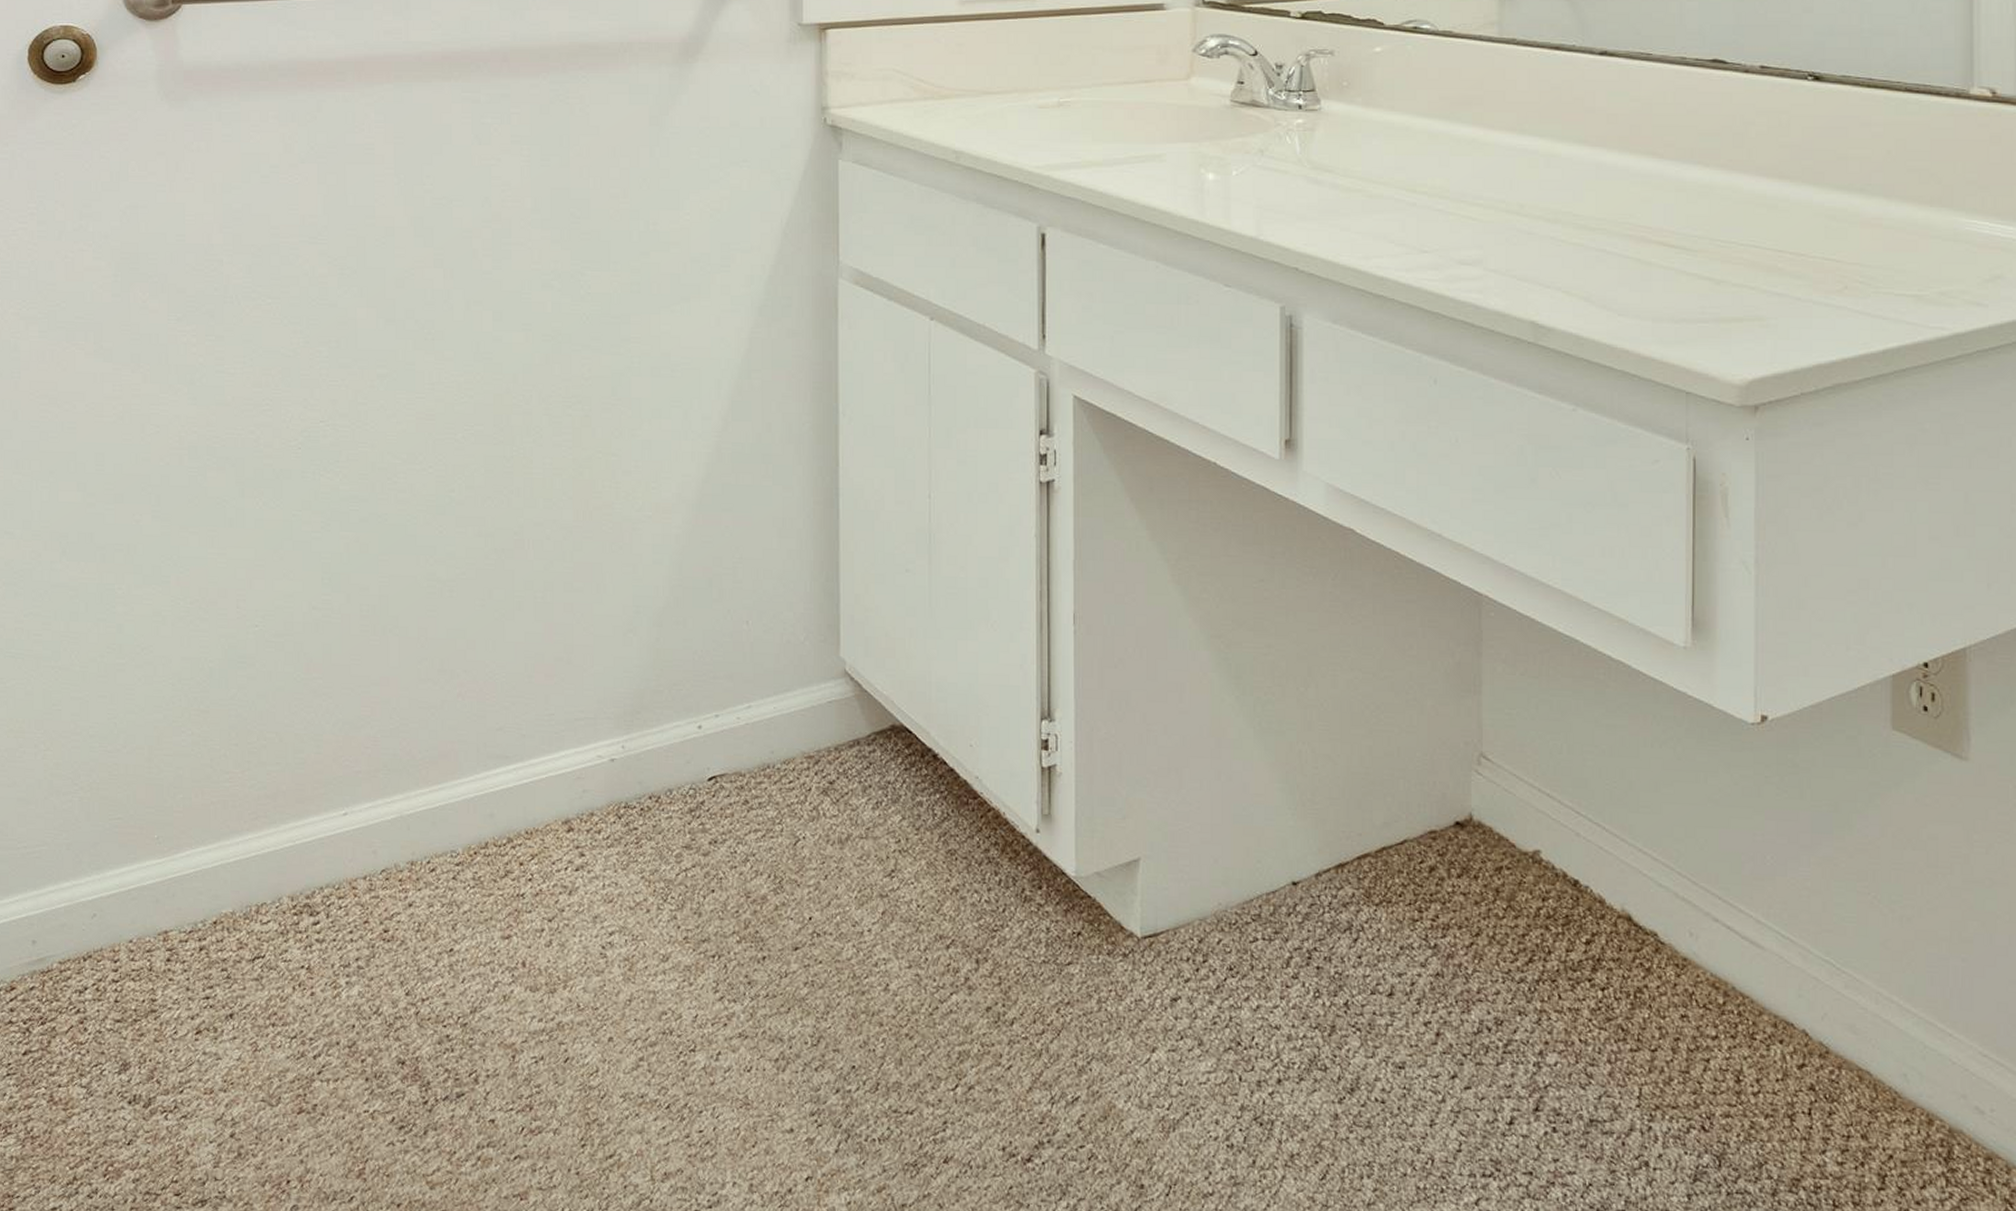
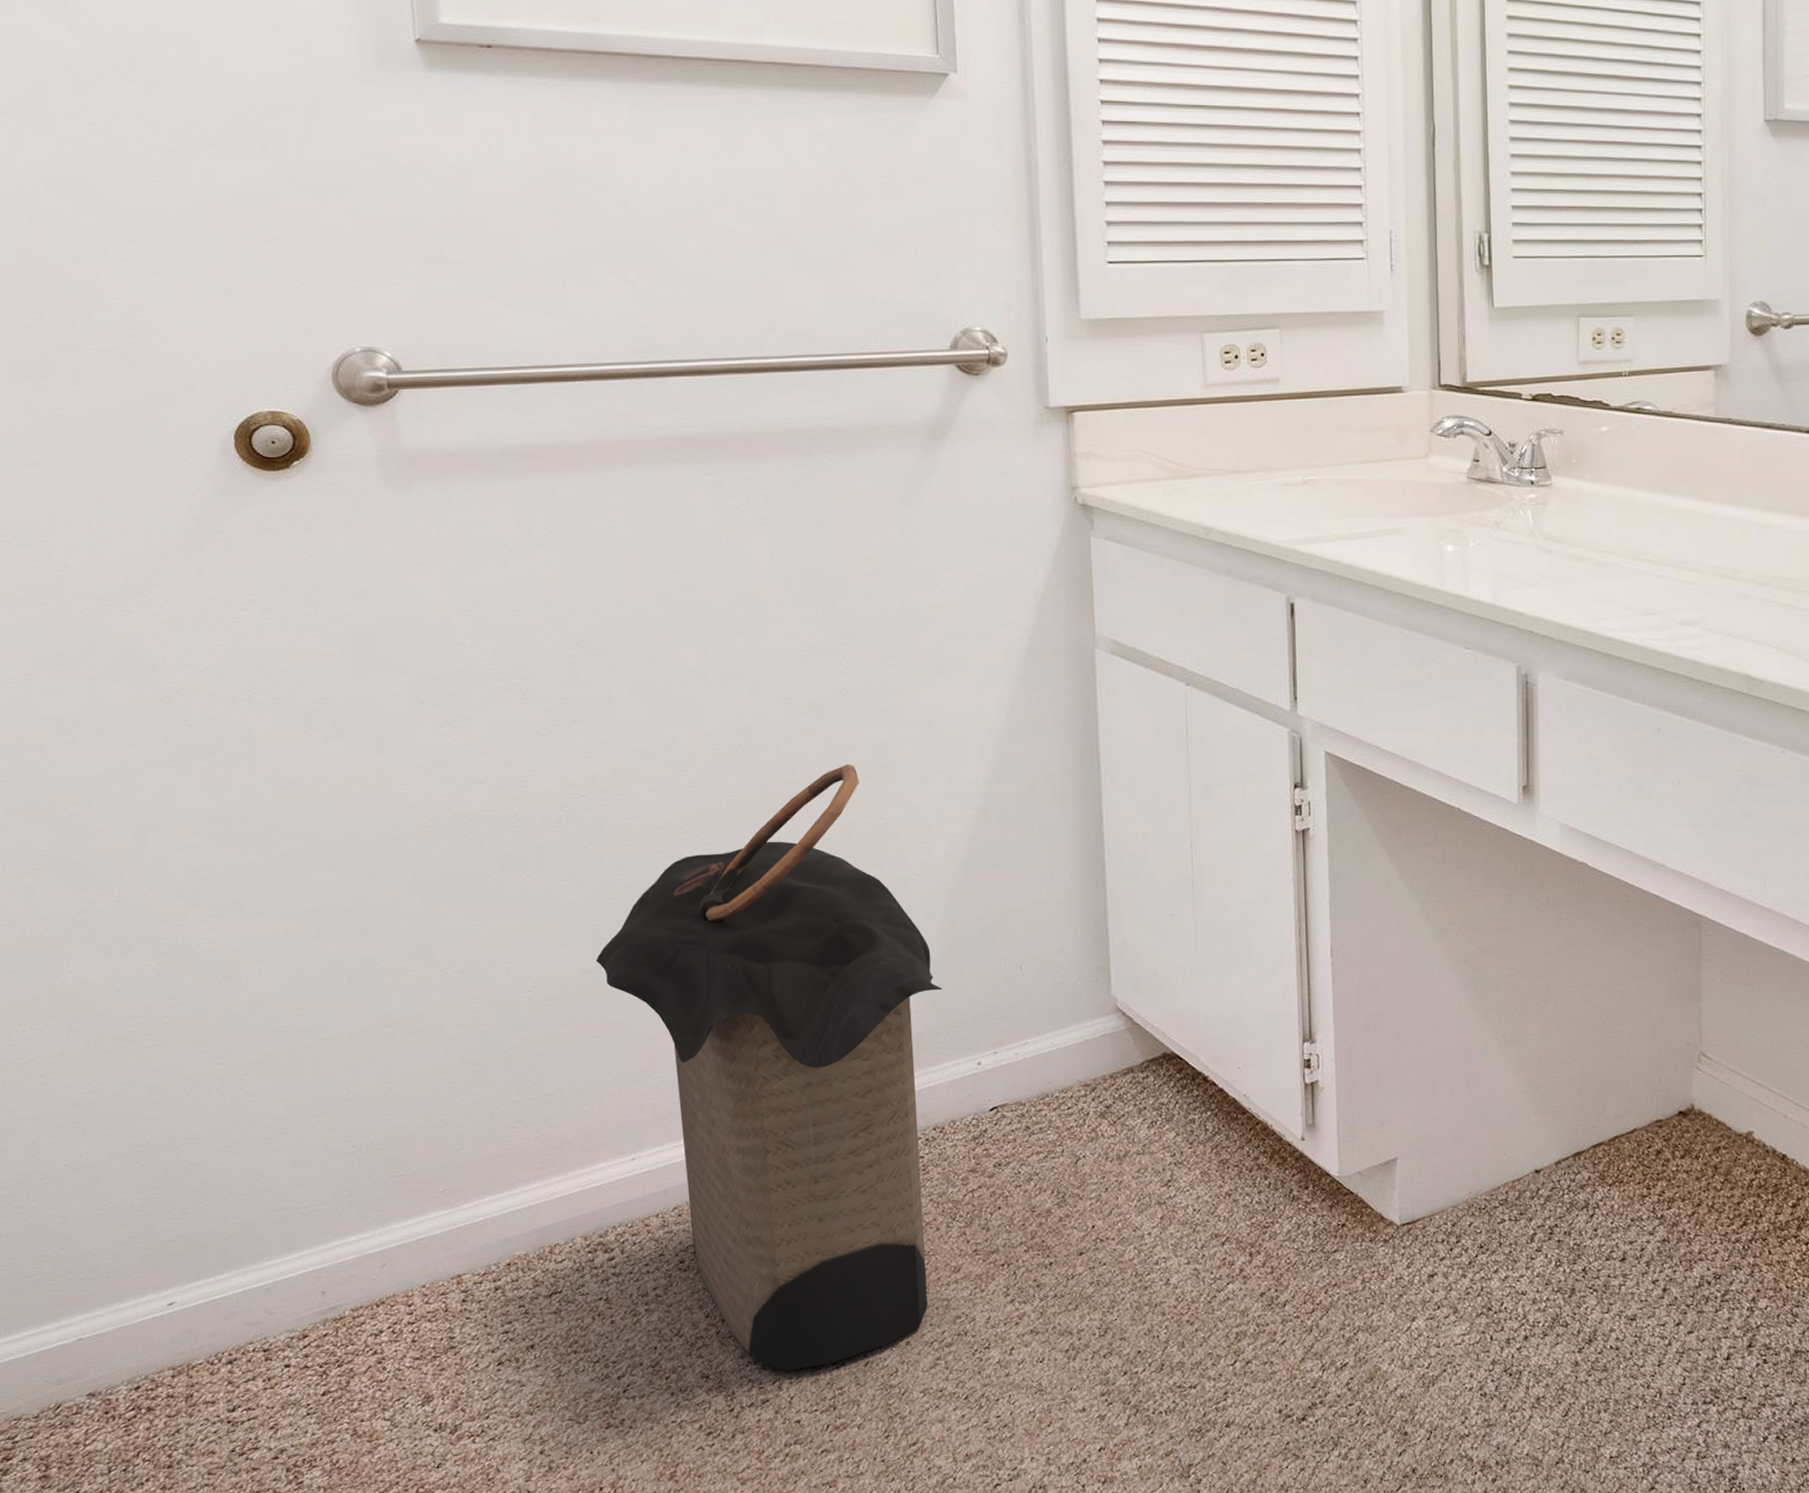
laundry hamper: none [324,395,666,1062] -> present [596,764,943,1371]

